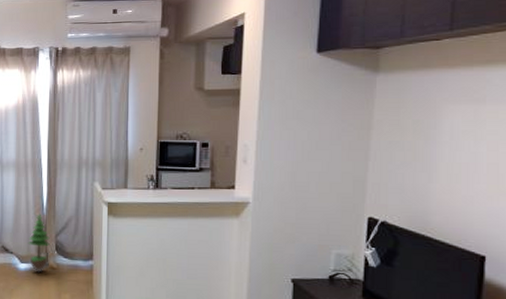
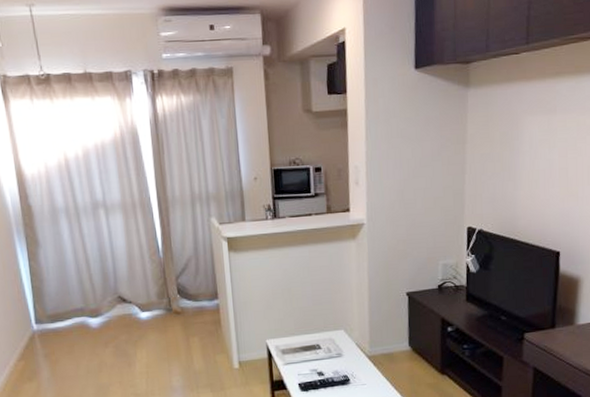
potted tree: present [28,212,50,273] -> none [147,256,172,319]

